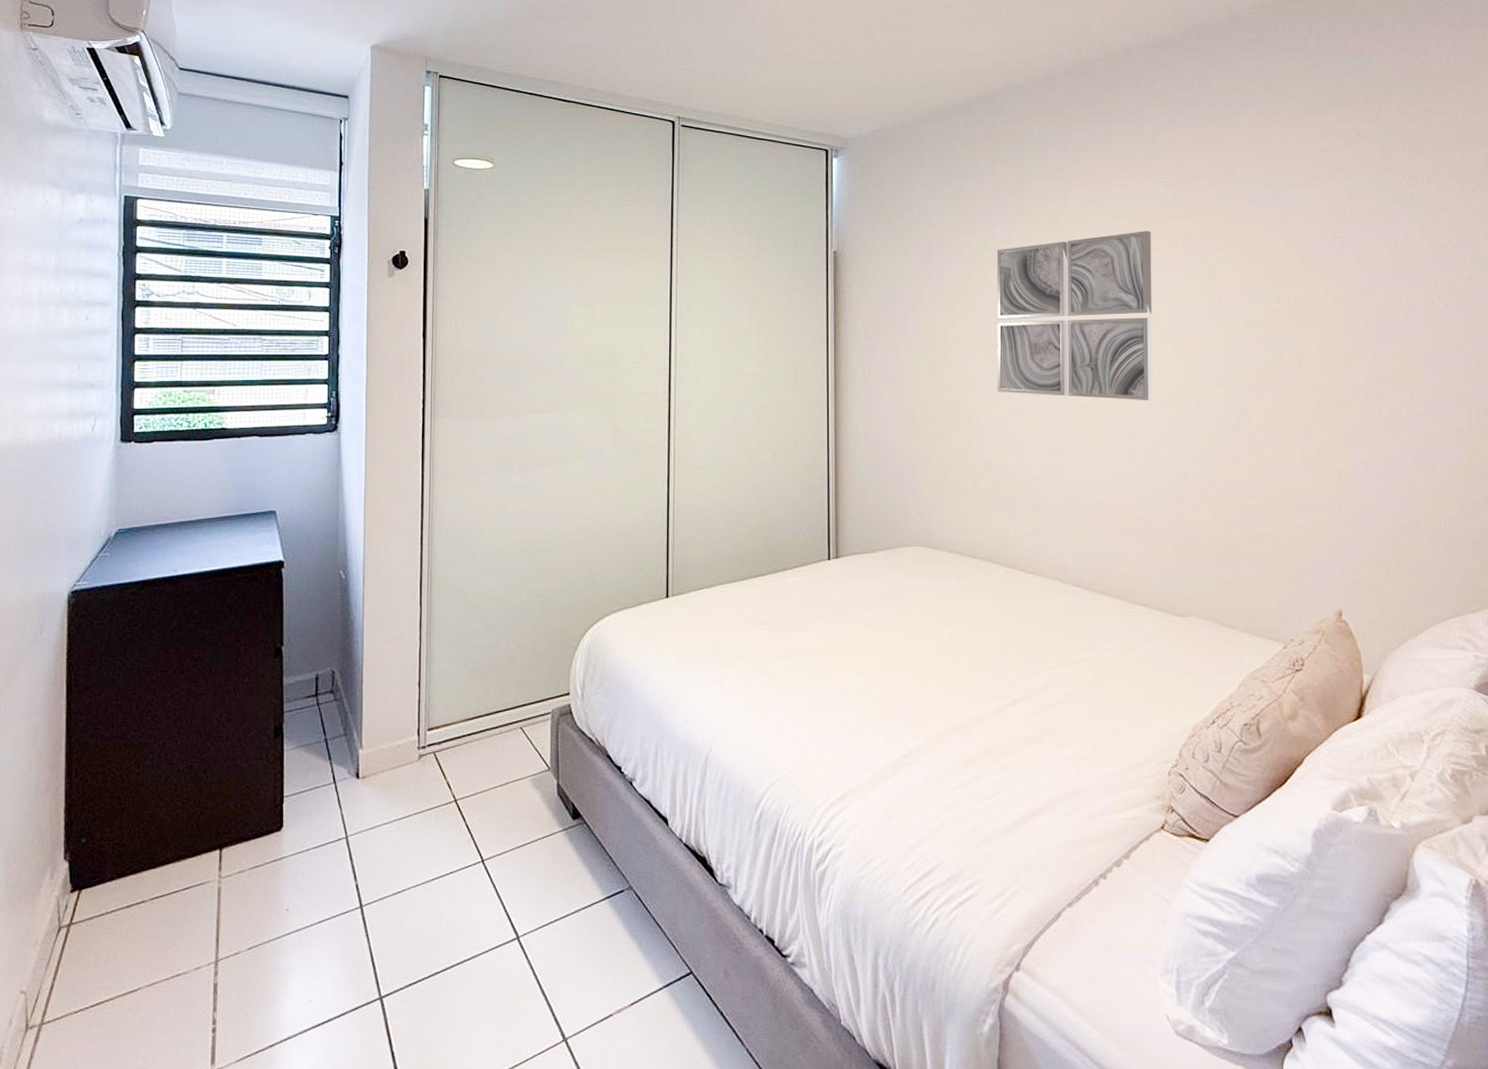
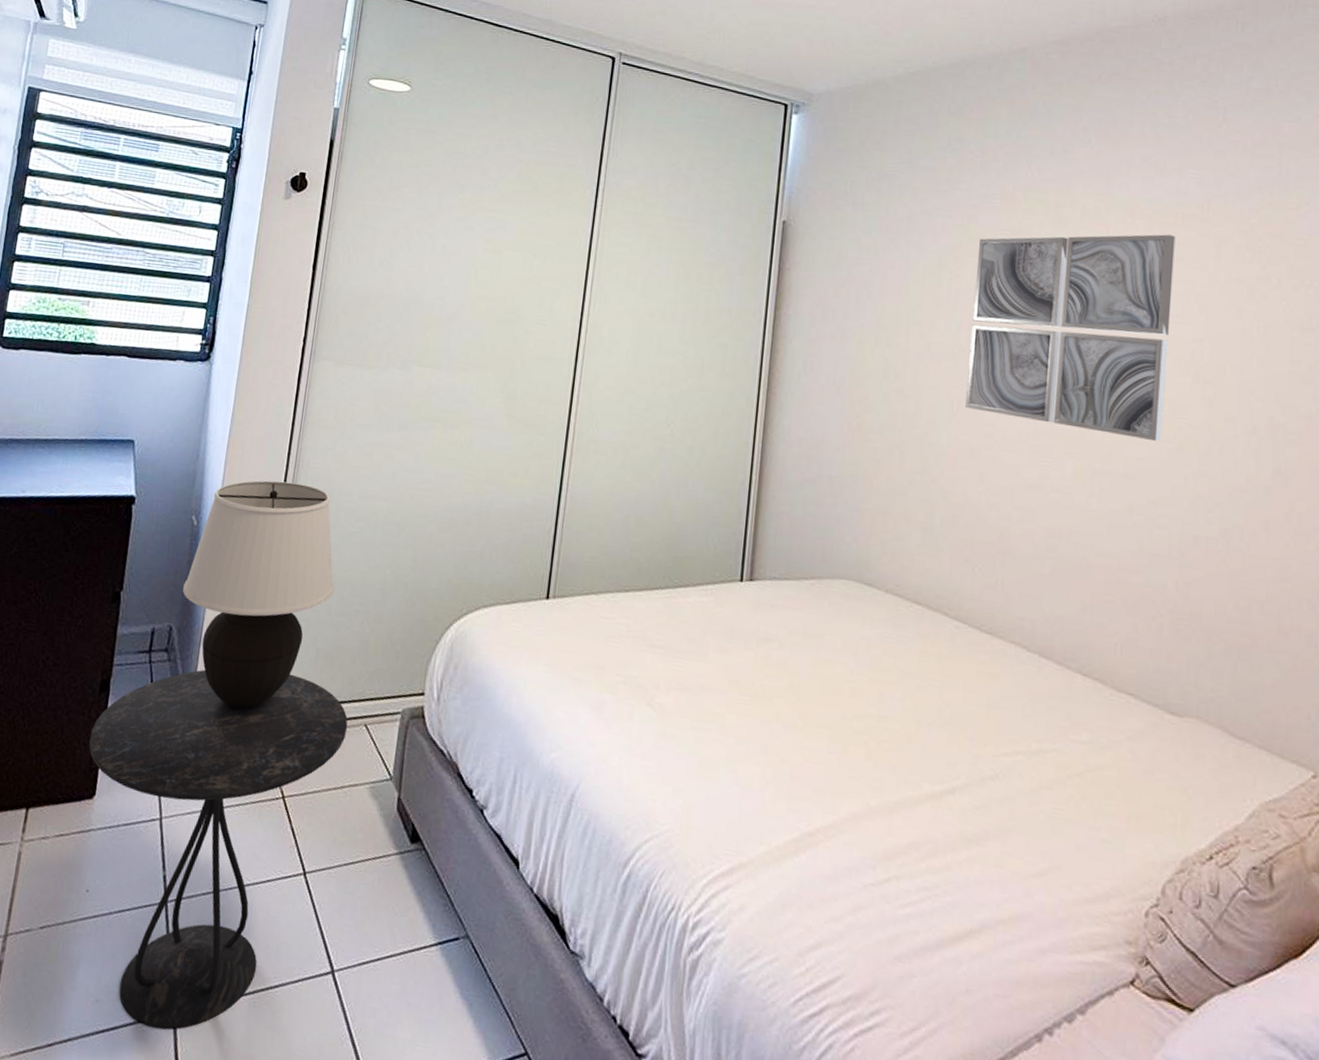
side table: none [271,695,506,1013] -> present [89,670,348,1029]
table lamp: none [340,529,479,732] -> present [183,480,335,710]

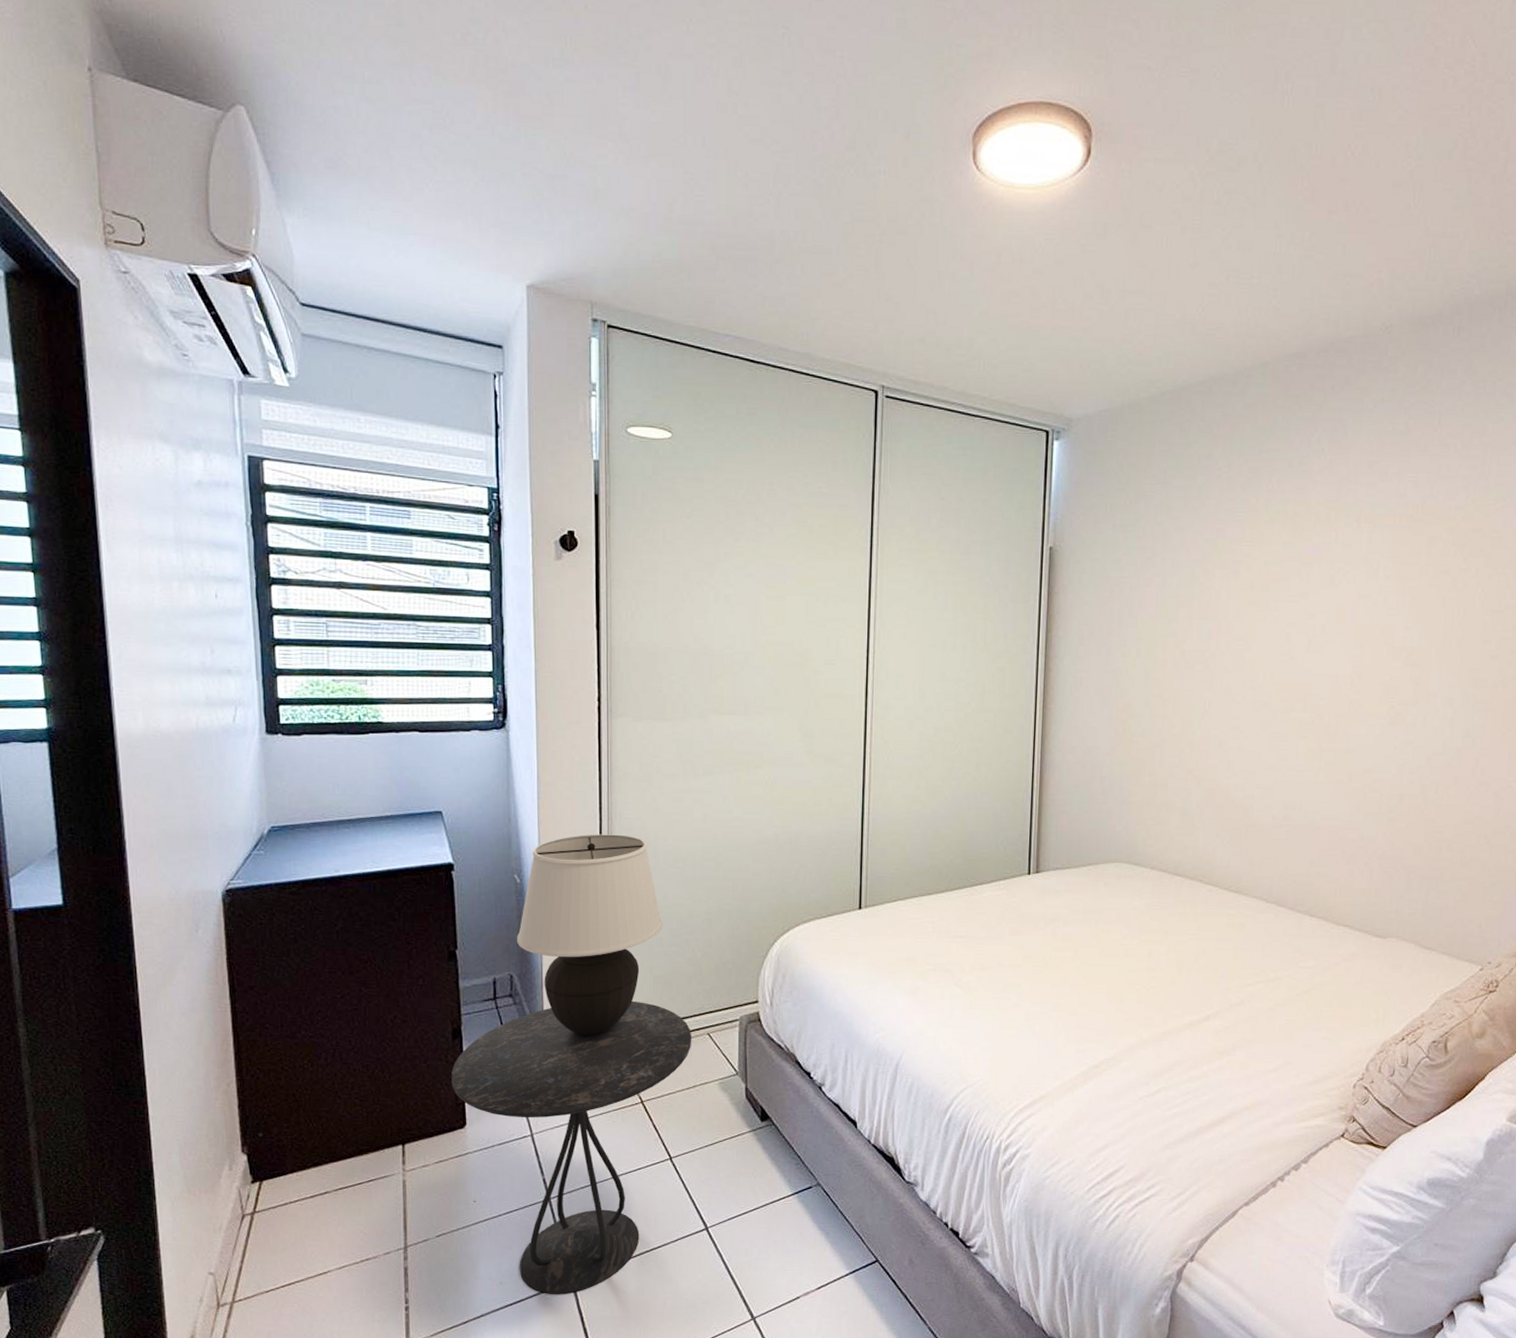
wall art: present [966,234,1176,442] -> none [1216,535,1394,720]

